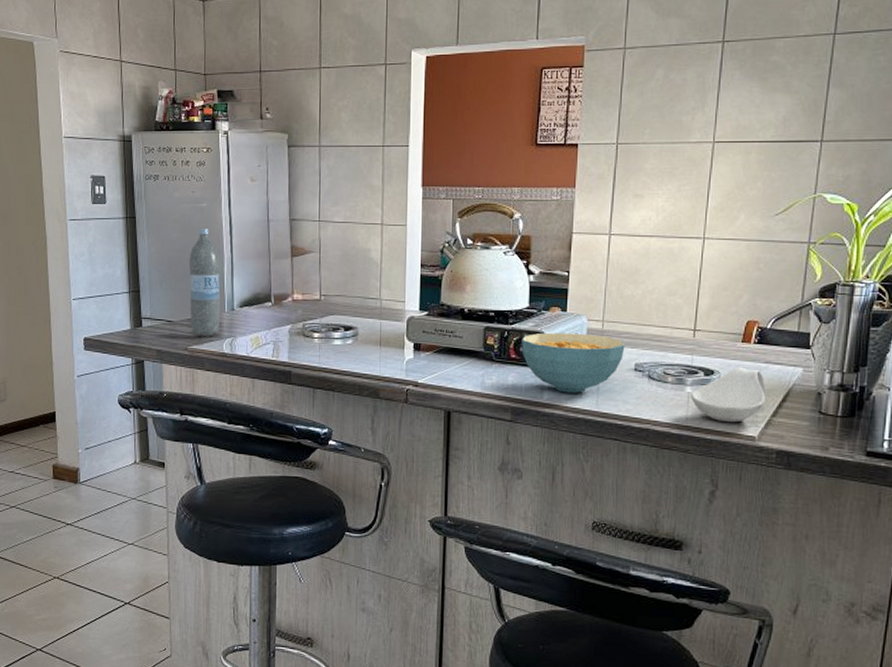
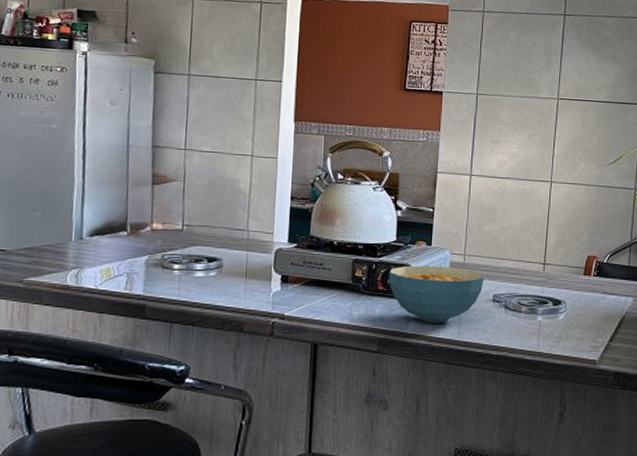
water bottle: present [189,227,221,337] -> none [28,150,69,268]
spoon rest: present [691,367,767,423] -> none [542,297,605,348]

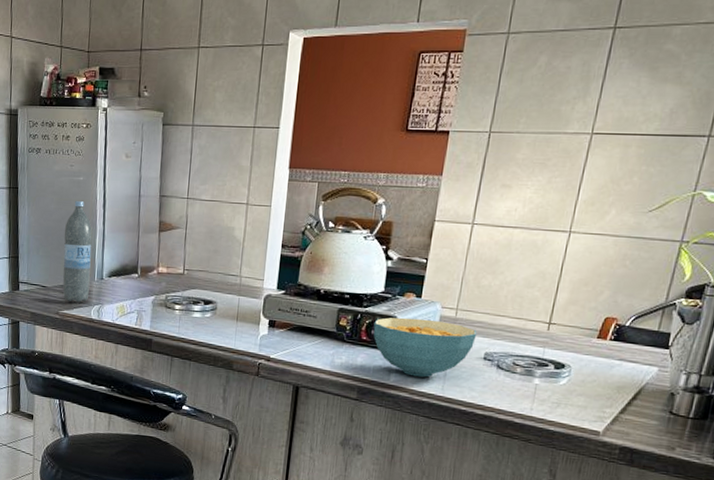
water bottle: none [28,150,69,268] -> present [62,200,93,303]

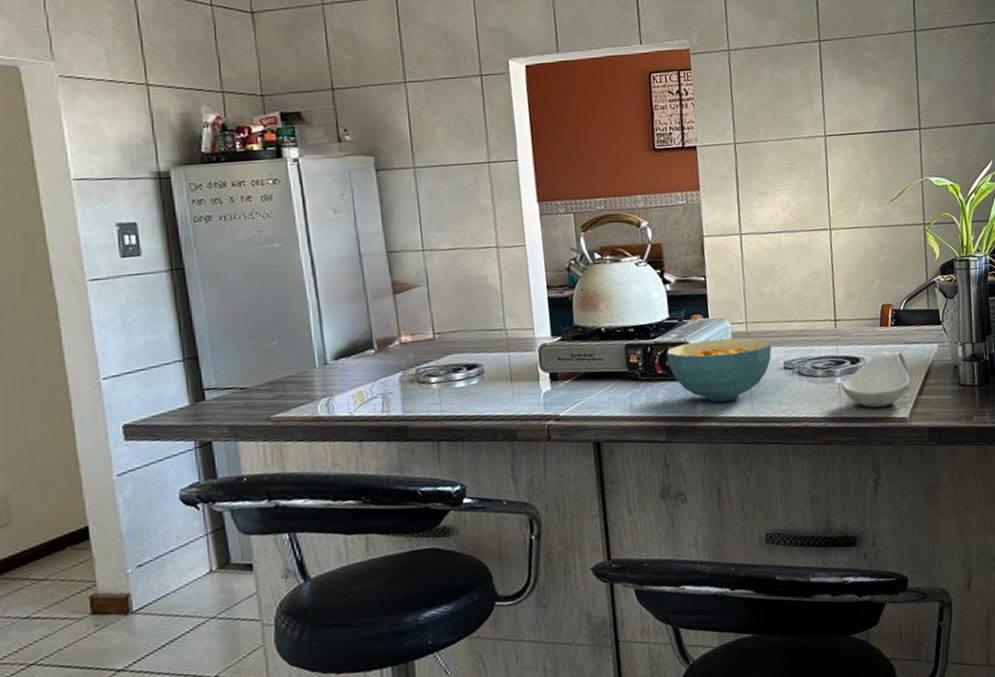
water bottle: present [62,200,93,303] -> none [261,272,311,402]
spoon rest: none [538,362,618,417] -> present [841,350,911,408]

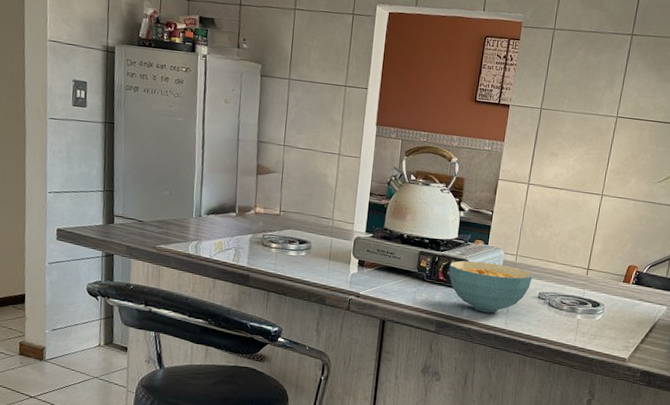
spoon rest: present [841,350,911,408] -> none [580,302,638,346]

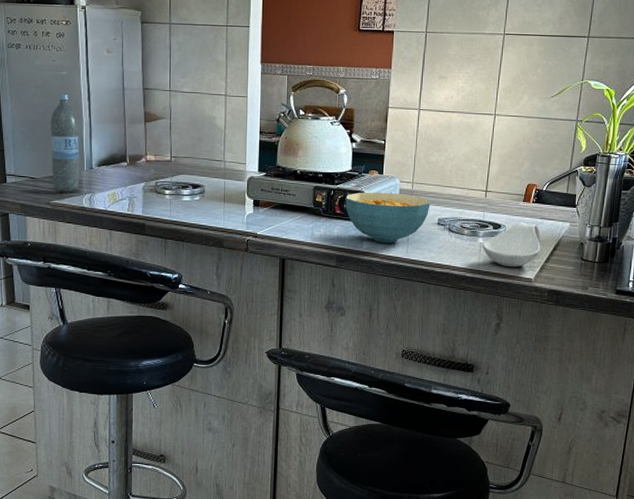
water bottle: none [160,139,191,238] -> present [50,93,80,192]
spoon rest: none [580,302,638,346] -> present [482,222,542,268]

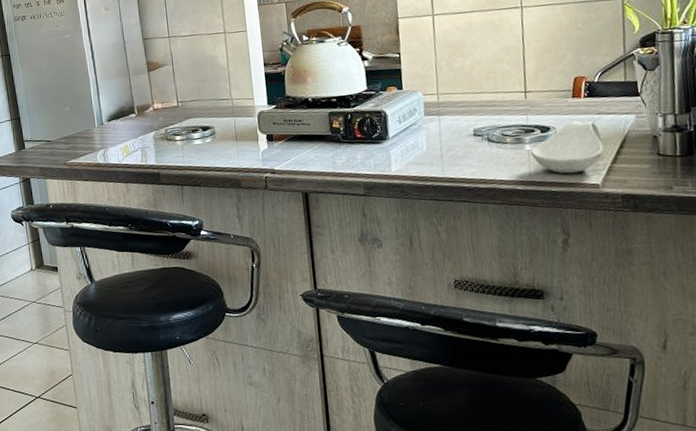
water bottle: present [50,93,80,192] -> none [59,56,93,152]
cereal bowl: present [345,192,431,243] -> none [364,107,462,164]

